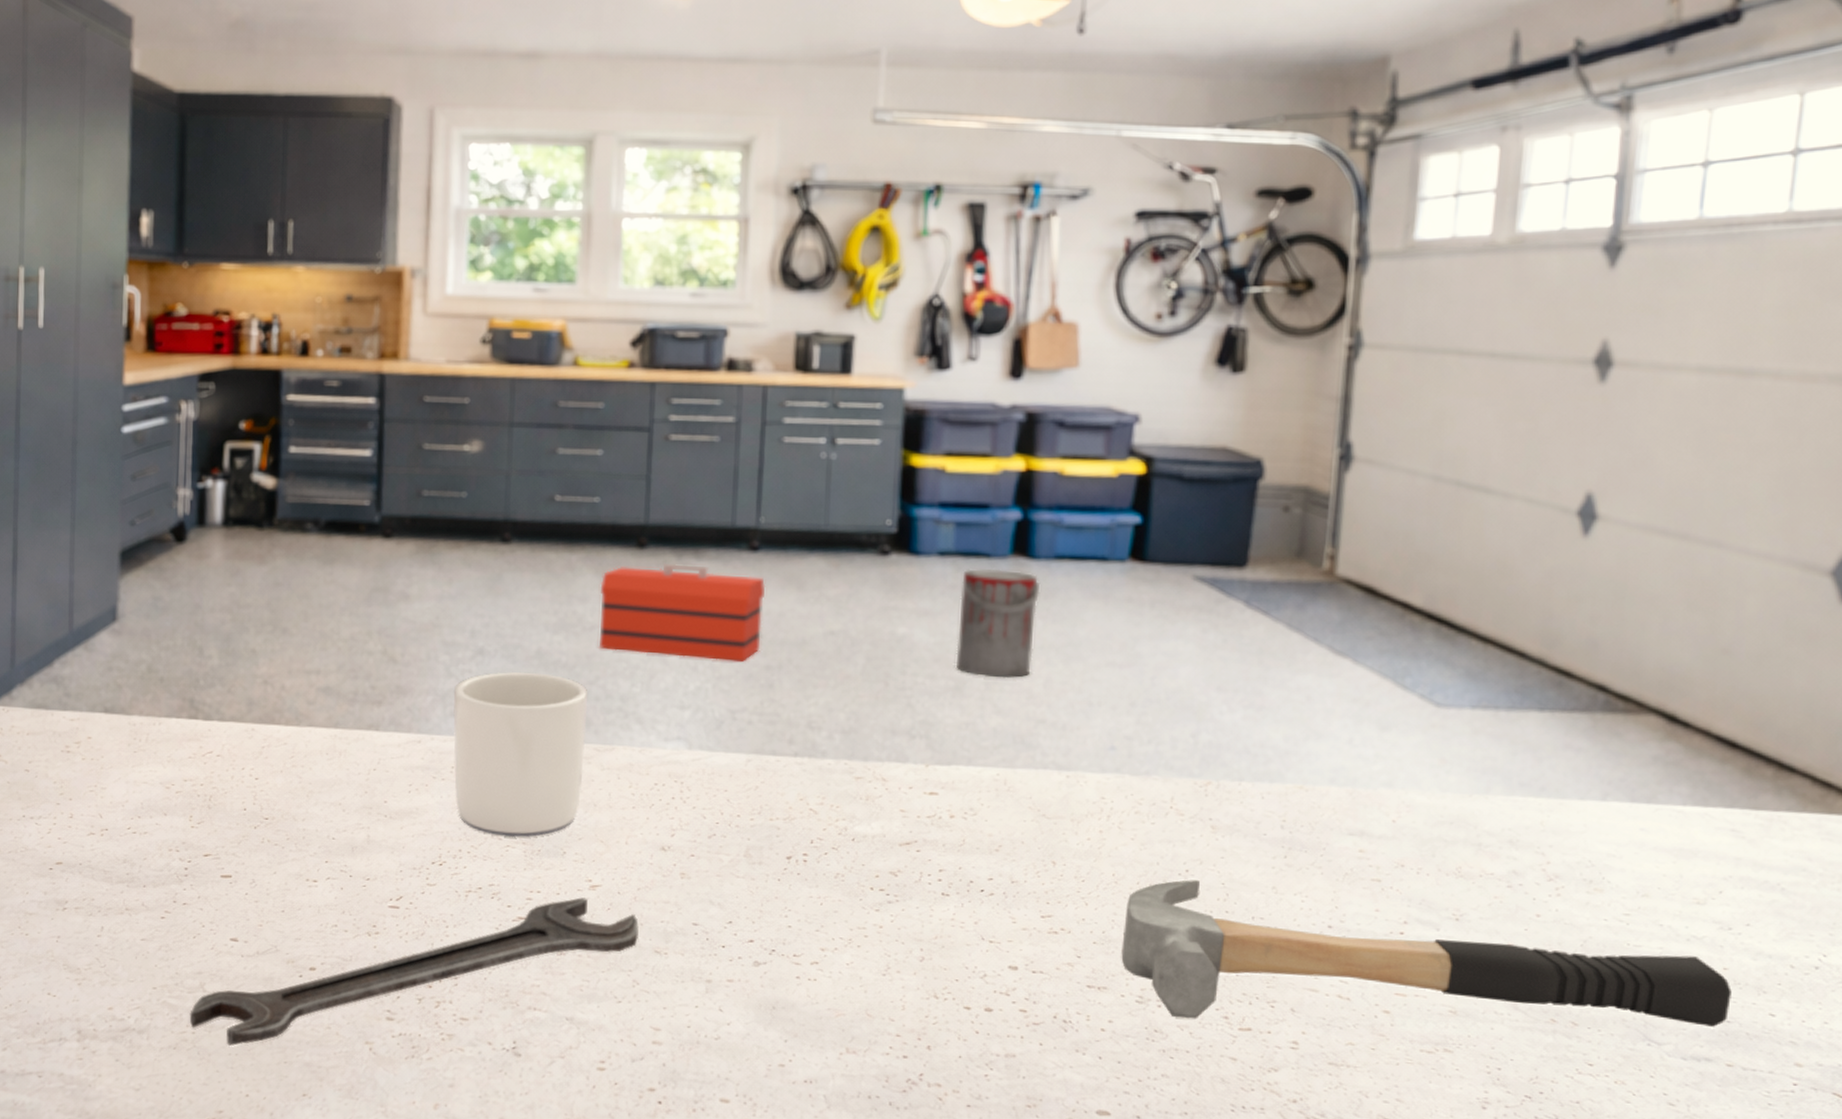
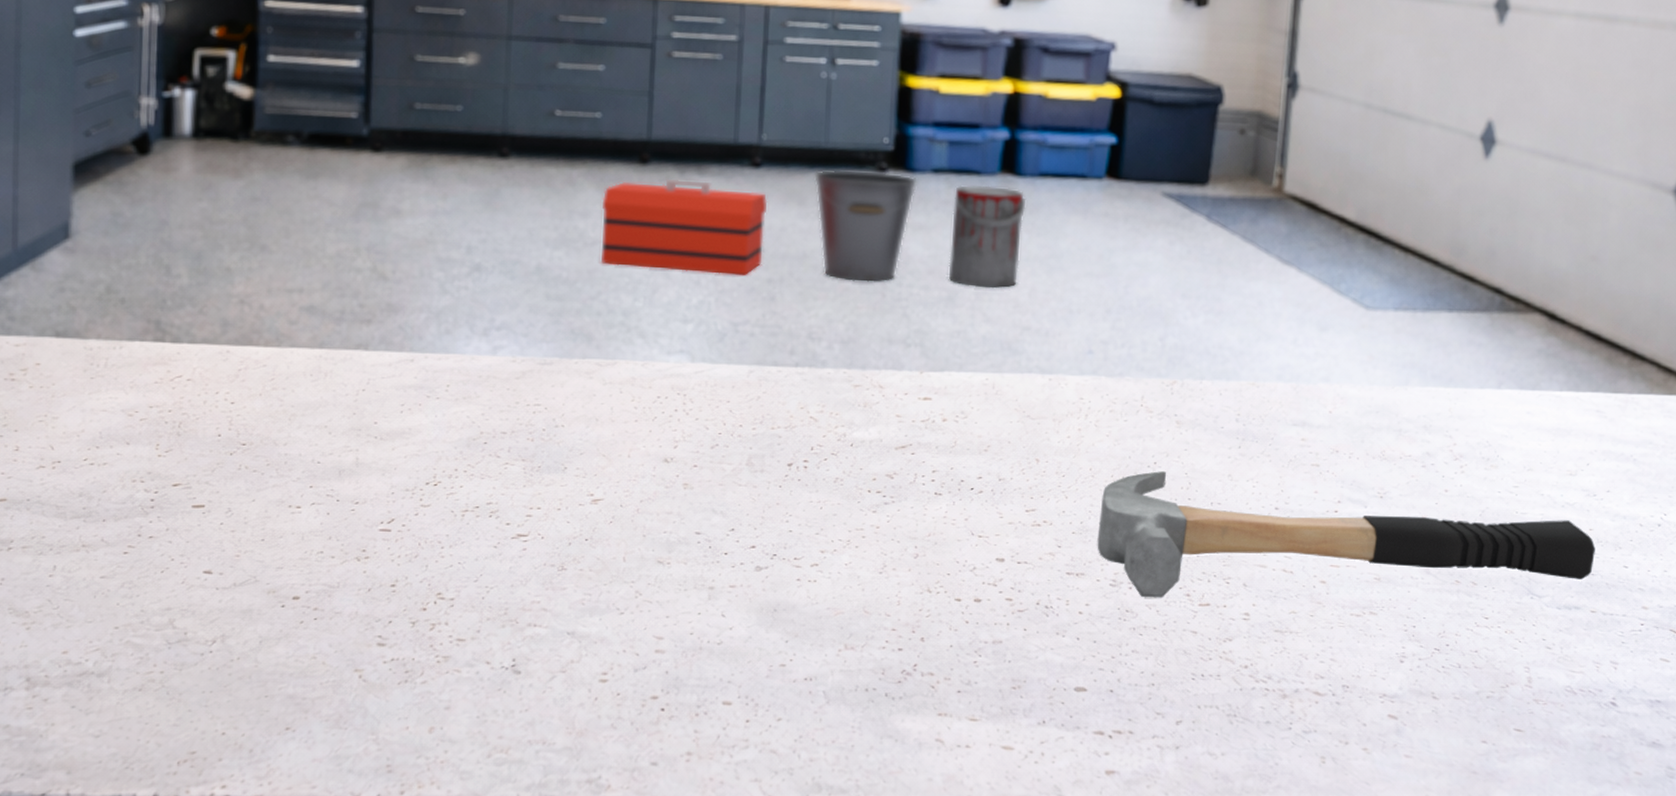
wrench: present [189,897,639,1046] -> none [157,512,641,683]
mug: present [453,671,588,838] -> none [448,287,590,455]
bucket: none [814,552,922,671] -> present [814,169,917,283]

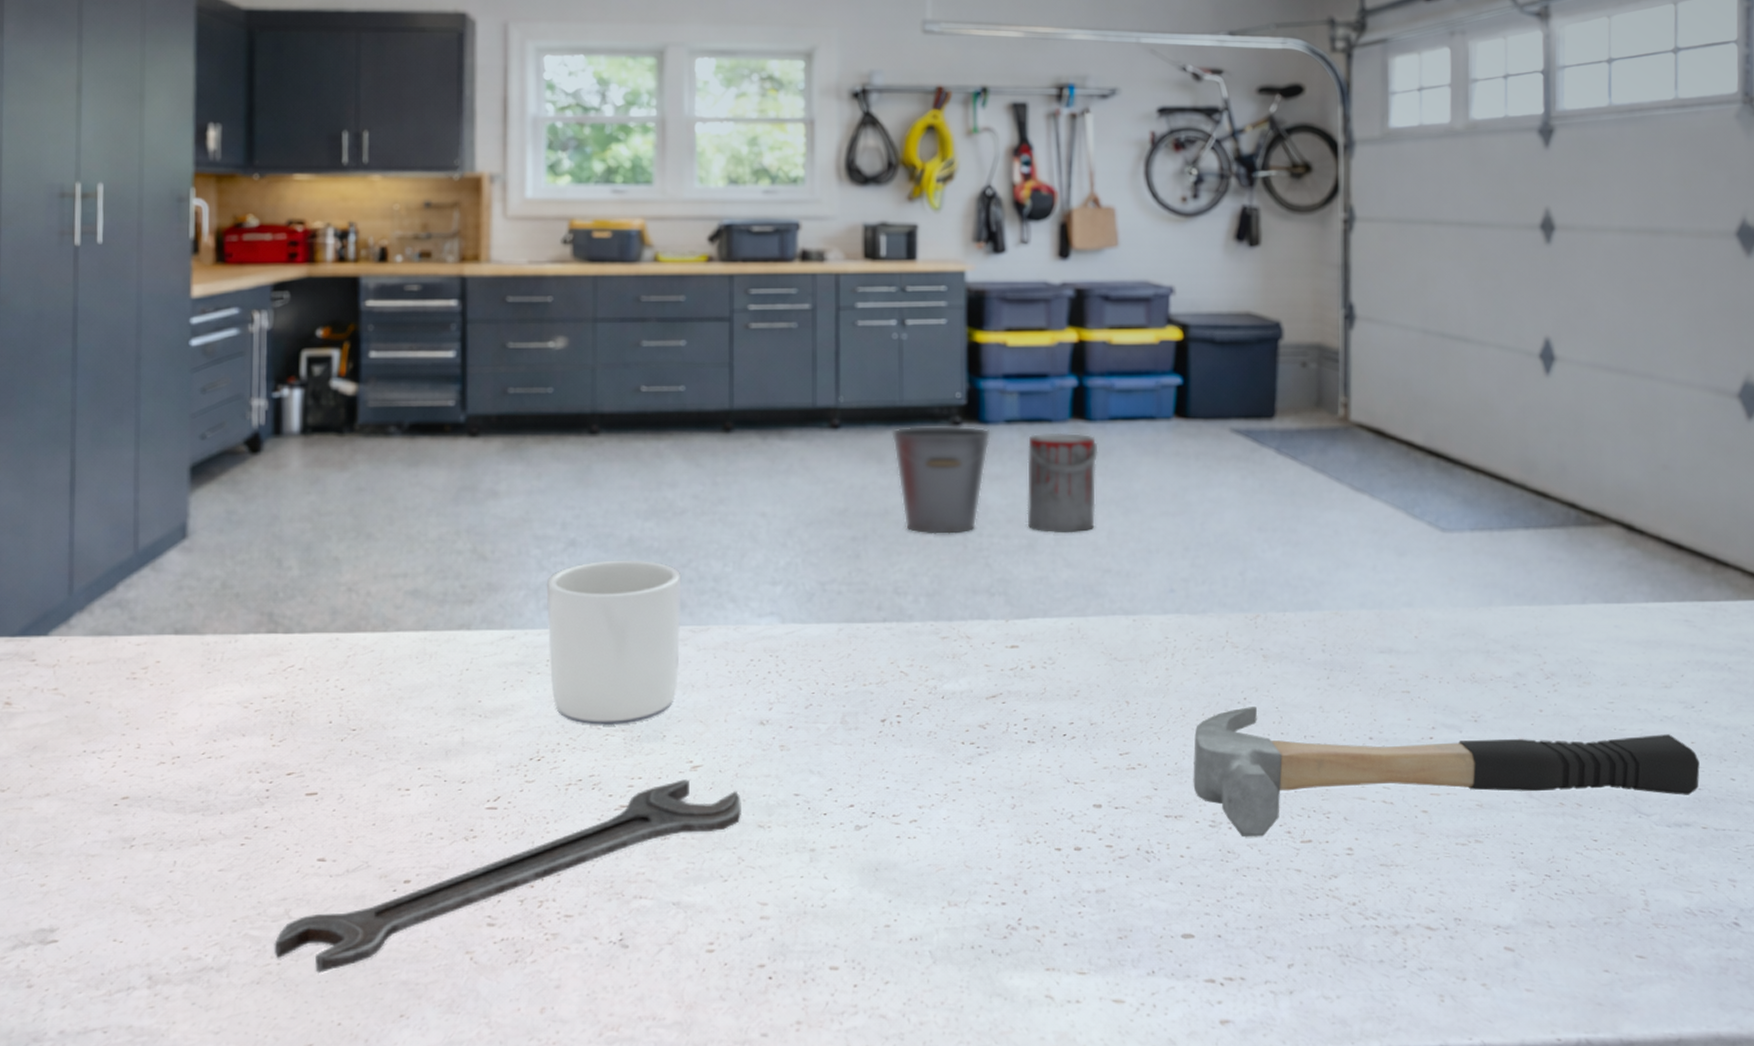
wrench: none [157,512,641,683] -> present [274,779,741,973]
mug: none [448,287,590,455] -> present [546,560,682,726]
toolbox: present [601,178,768,275] -> none [689,444,848,535]

